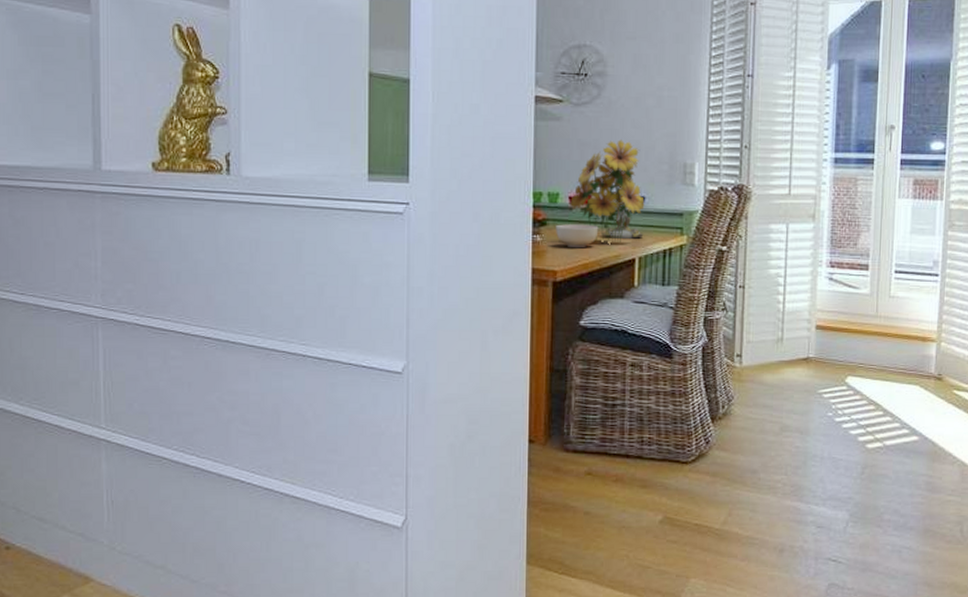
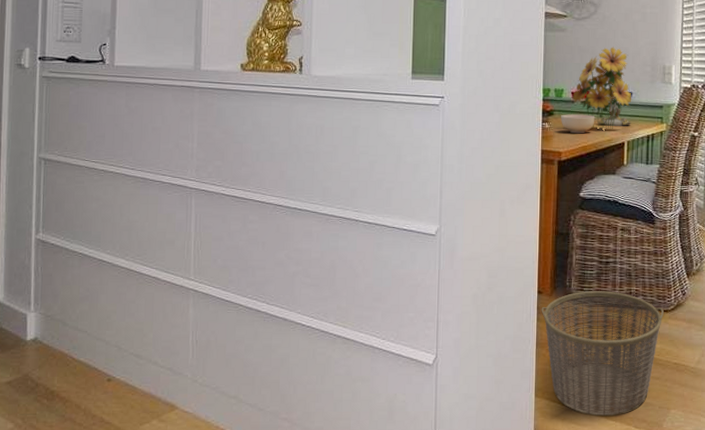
basket: none [533,439,683,587] -> present [541,291,664,417]

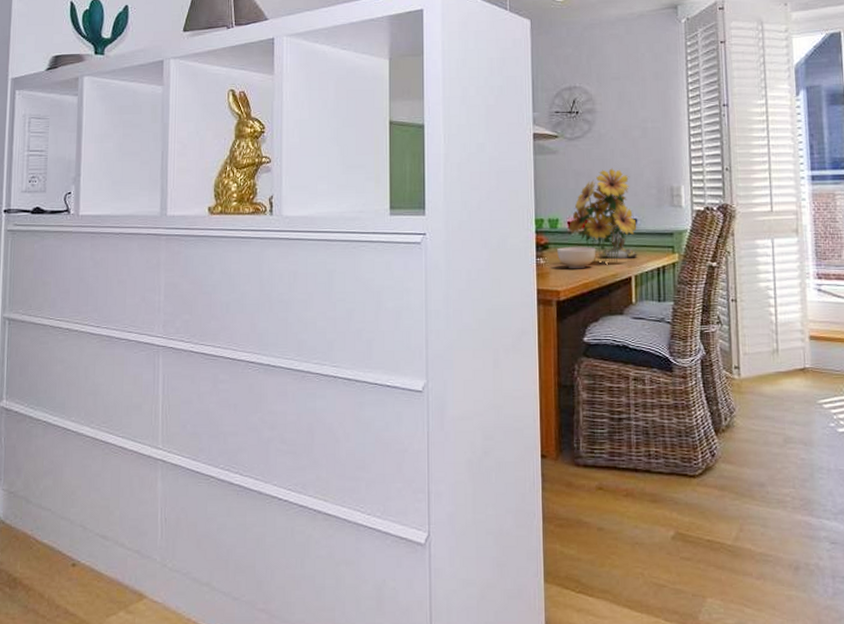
basket: present [541,291,664,417] -> none [546,453,690,607]

